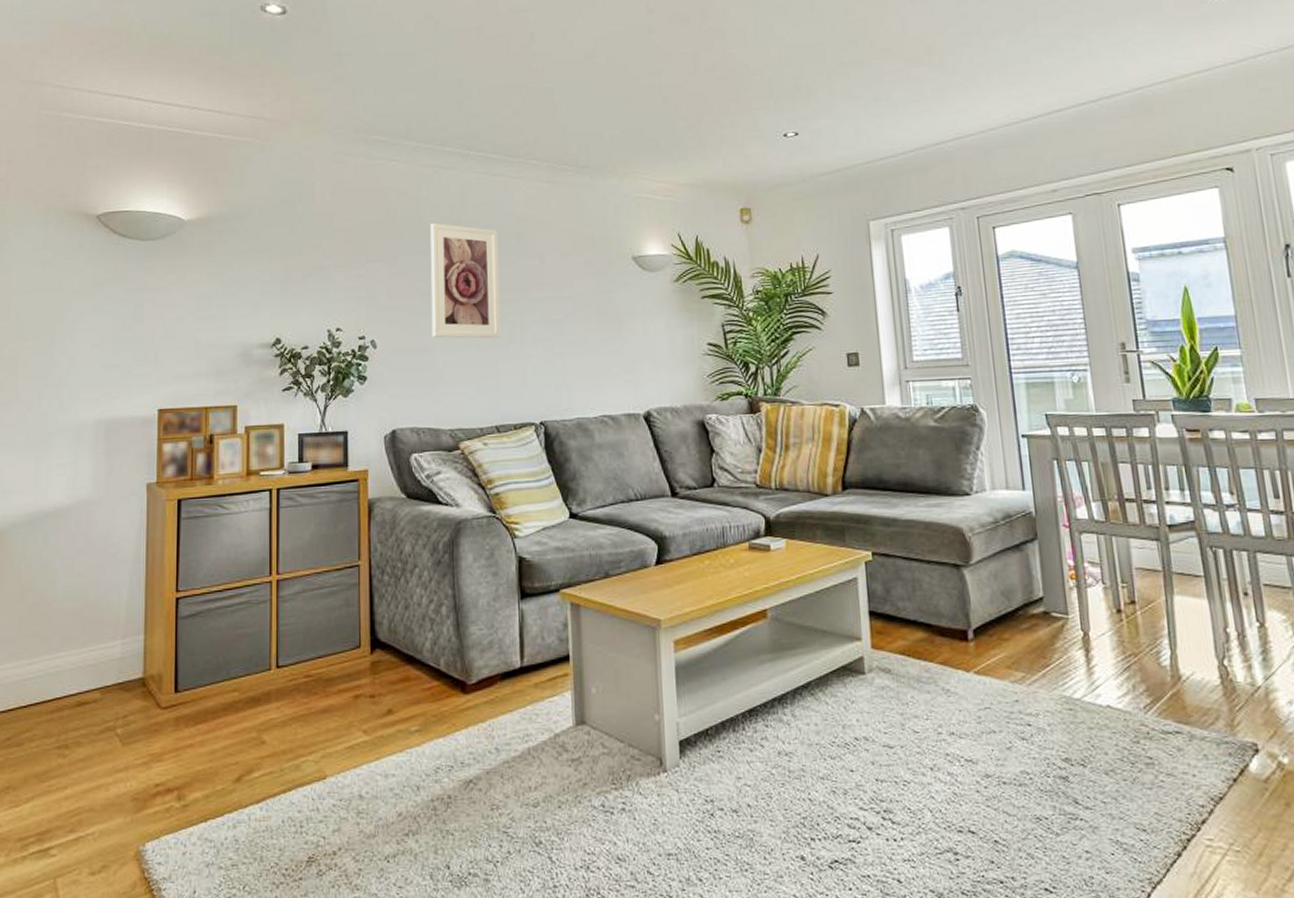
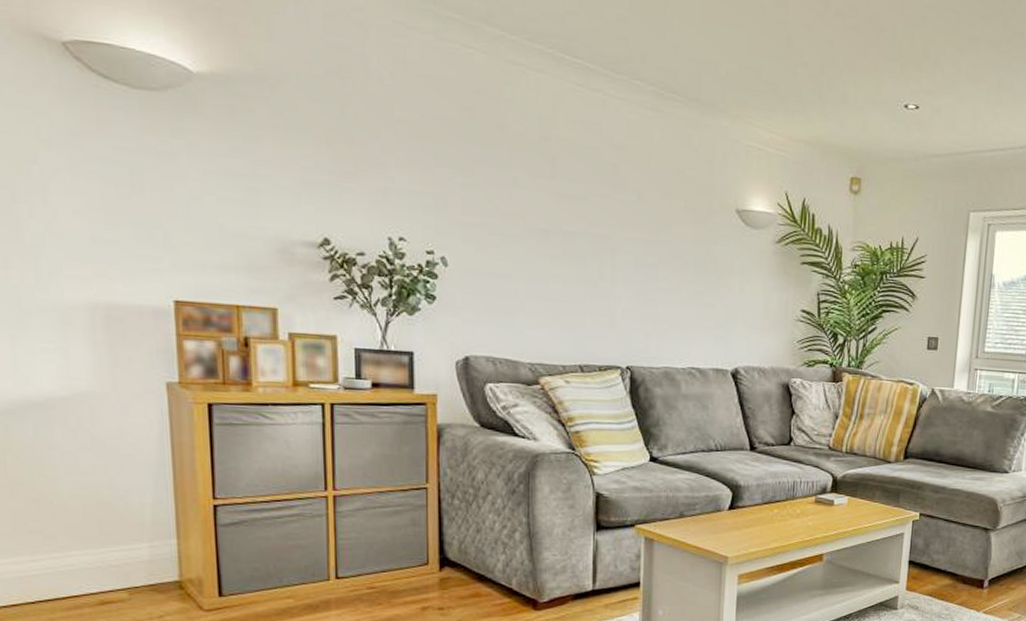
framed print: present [430,223,500,339] -> none [512,133,592,275]

